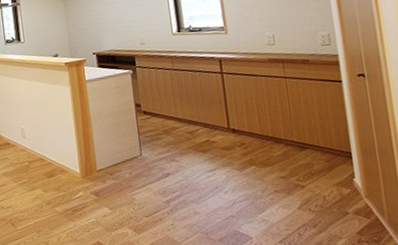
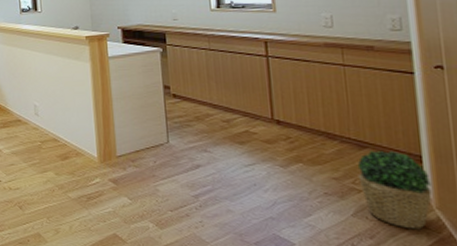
potted plant: none [300,149,361,217] -> present [357,150,432,230]

